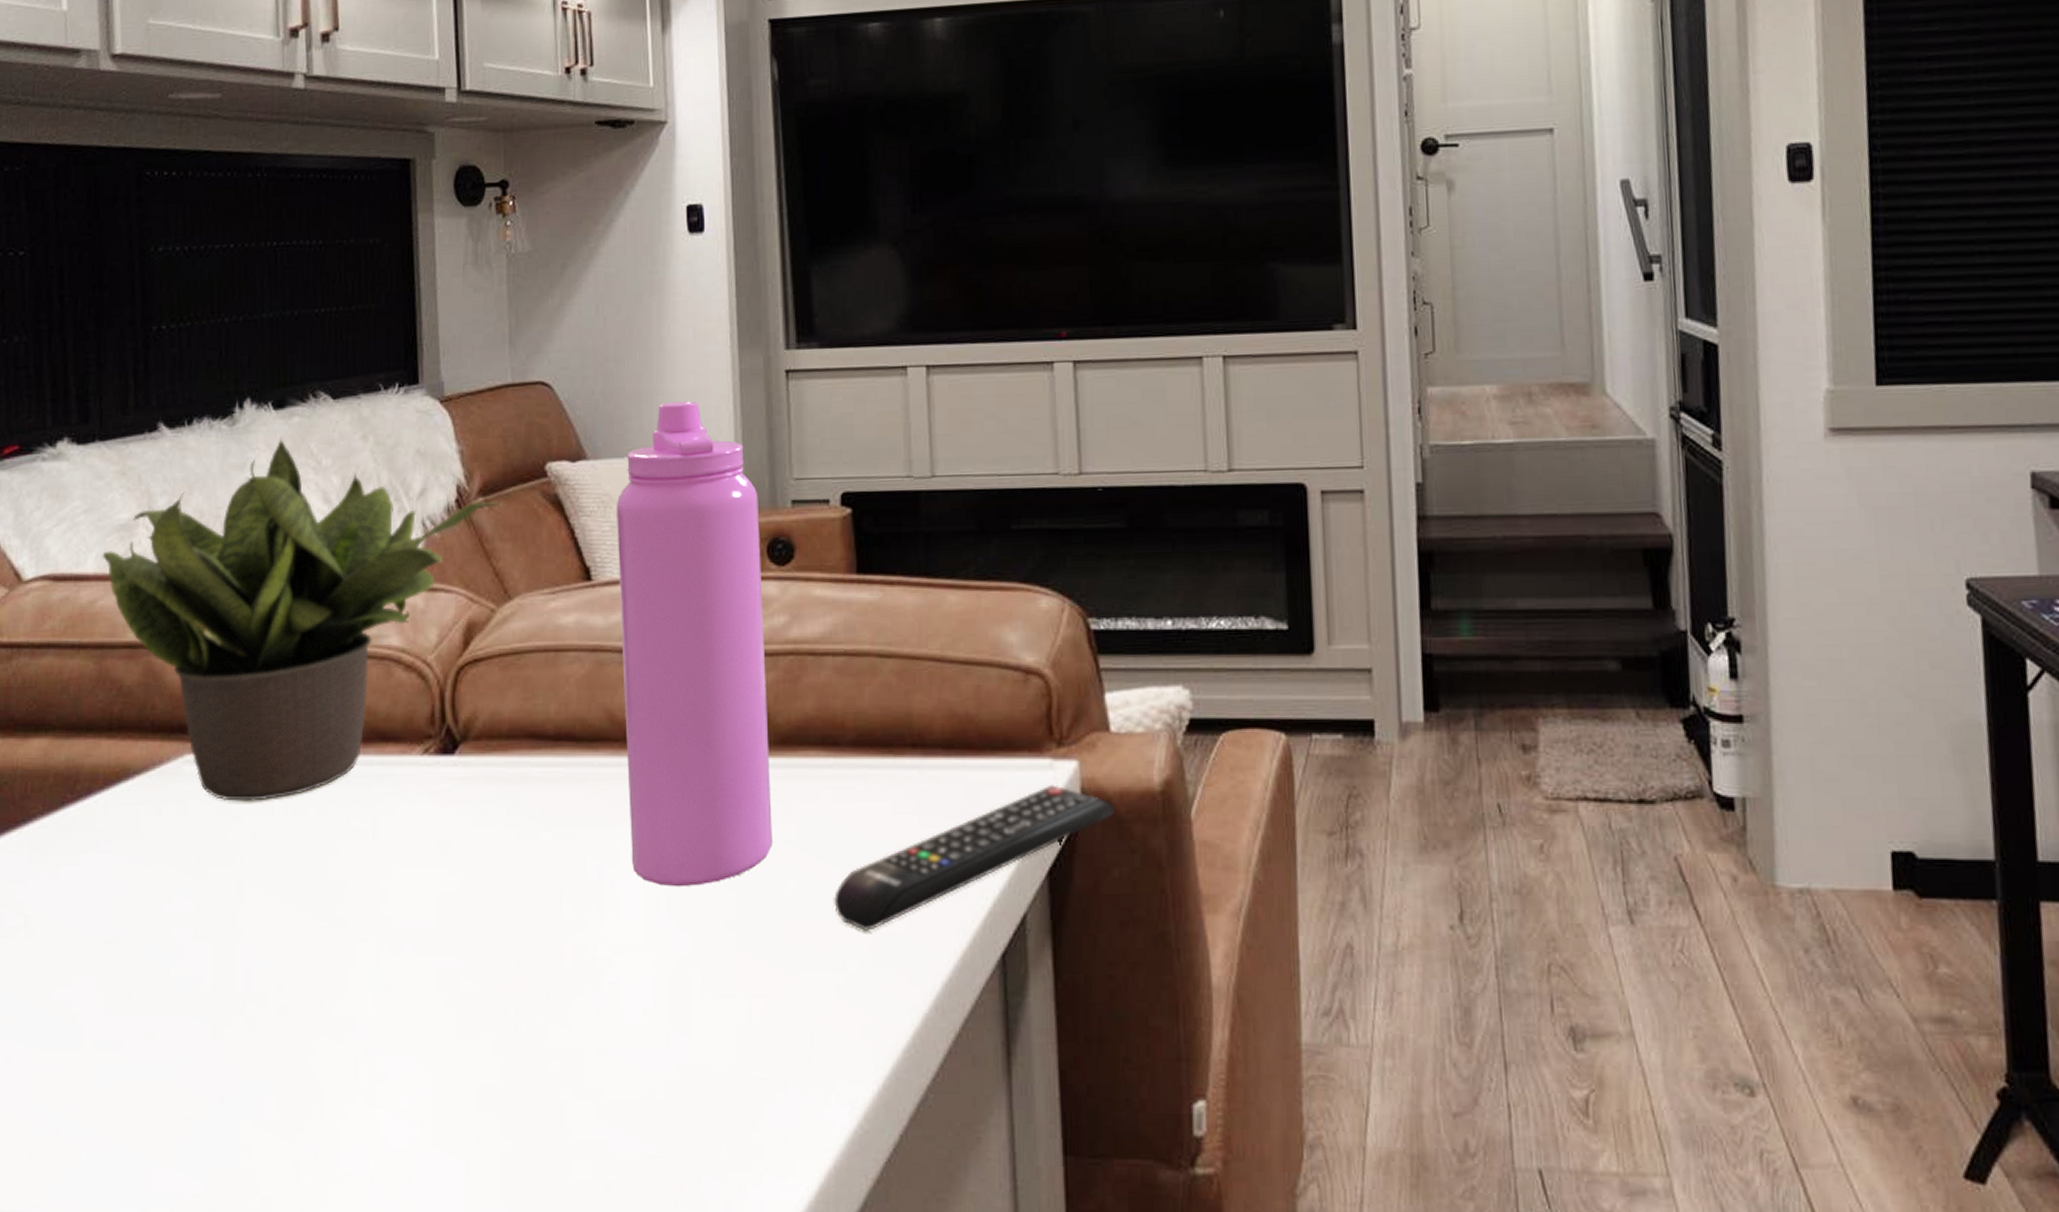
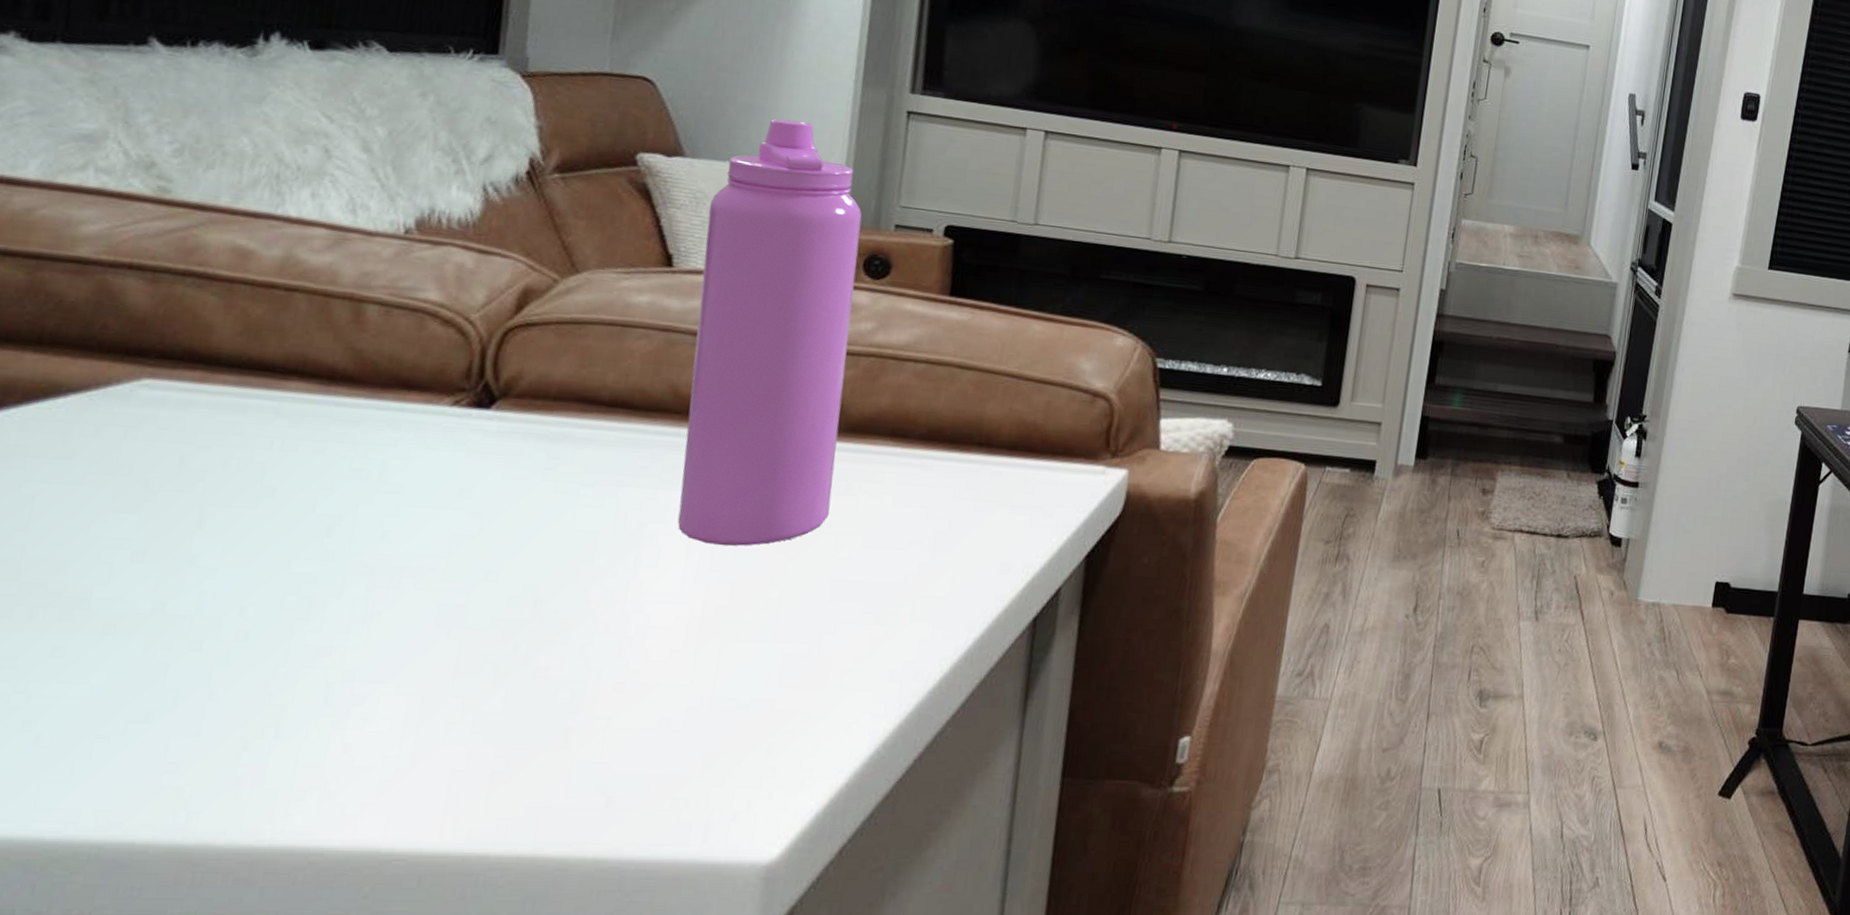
potted plant: present [102,438,501,801] -> none [50,79,581,433]
remote control: present [833,784,1115,931] -> none [880,486,1154,594]

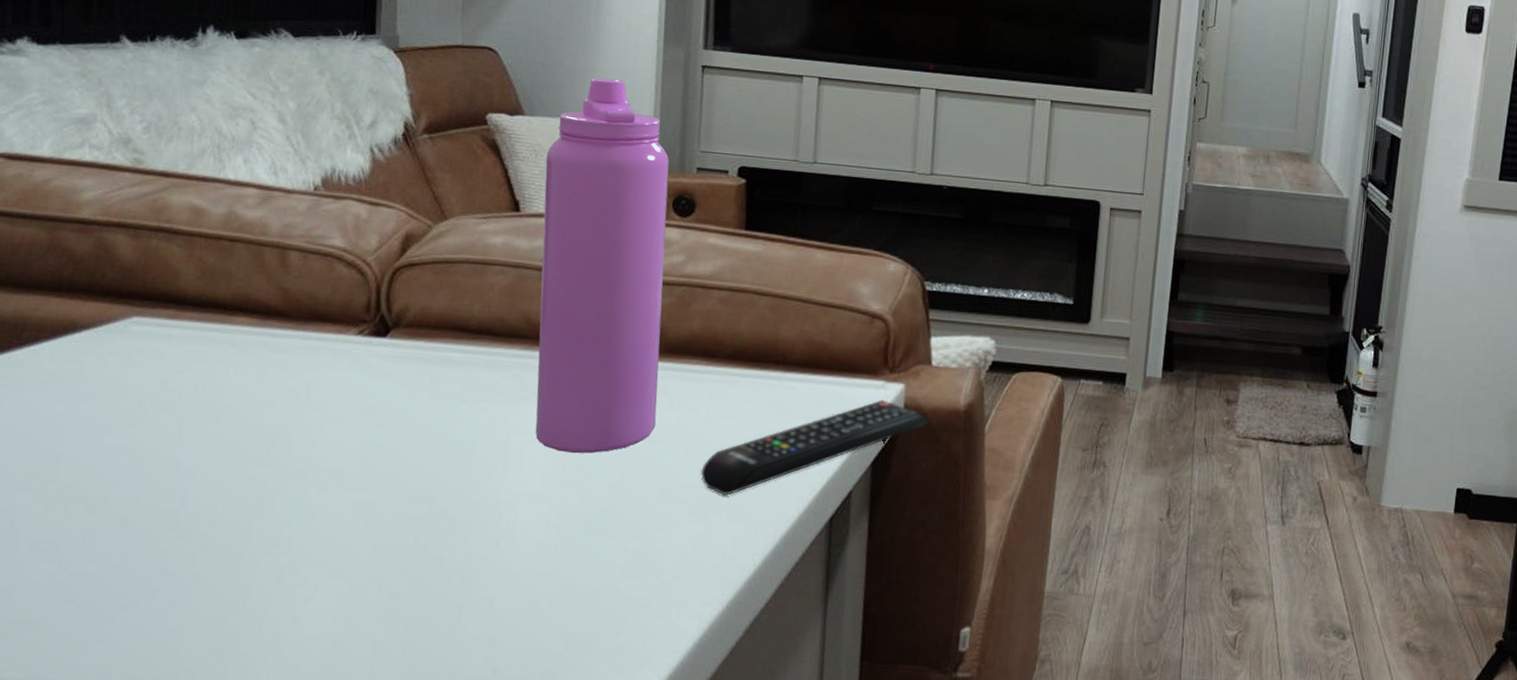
remote control: none [880,486,1154,594] -> present [700,399,929,496]

